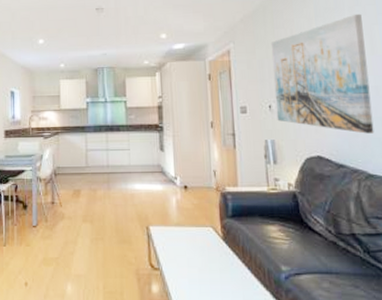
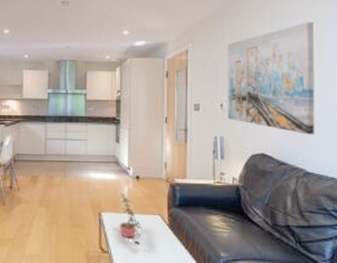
potted plant: none [167,204,194,260] -> present [119,192,142,244]

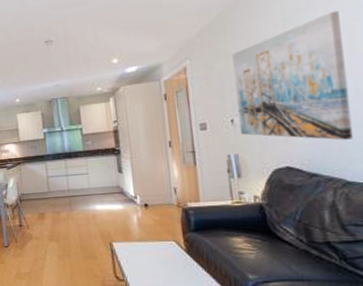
potted plant: present [119,192,142,244] -> none [129,221,157,271]

